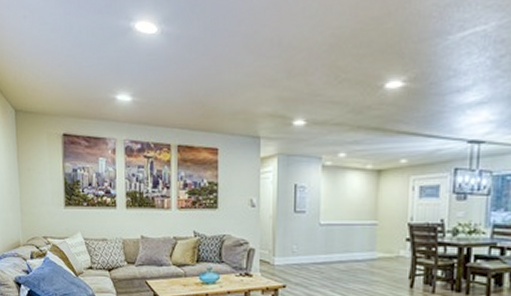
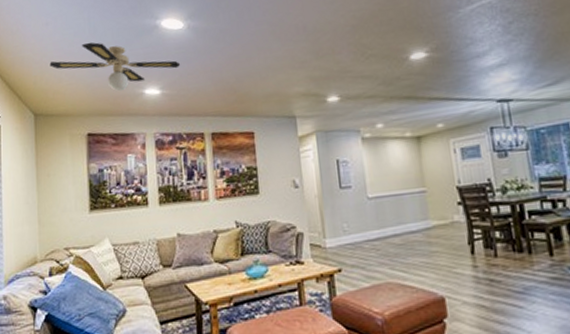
ceiling fan: none [28,40,152,95] -> present [49,42,181,92]

